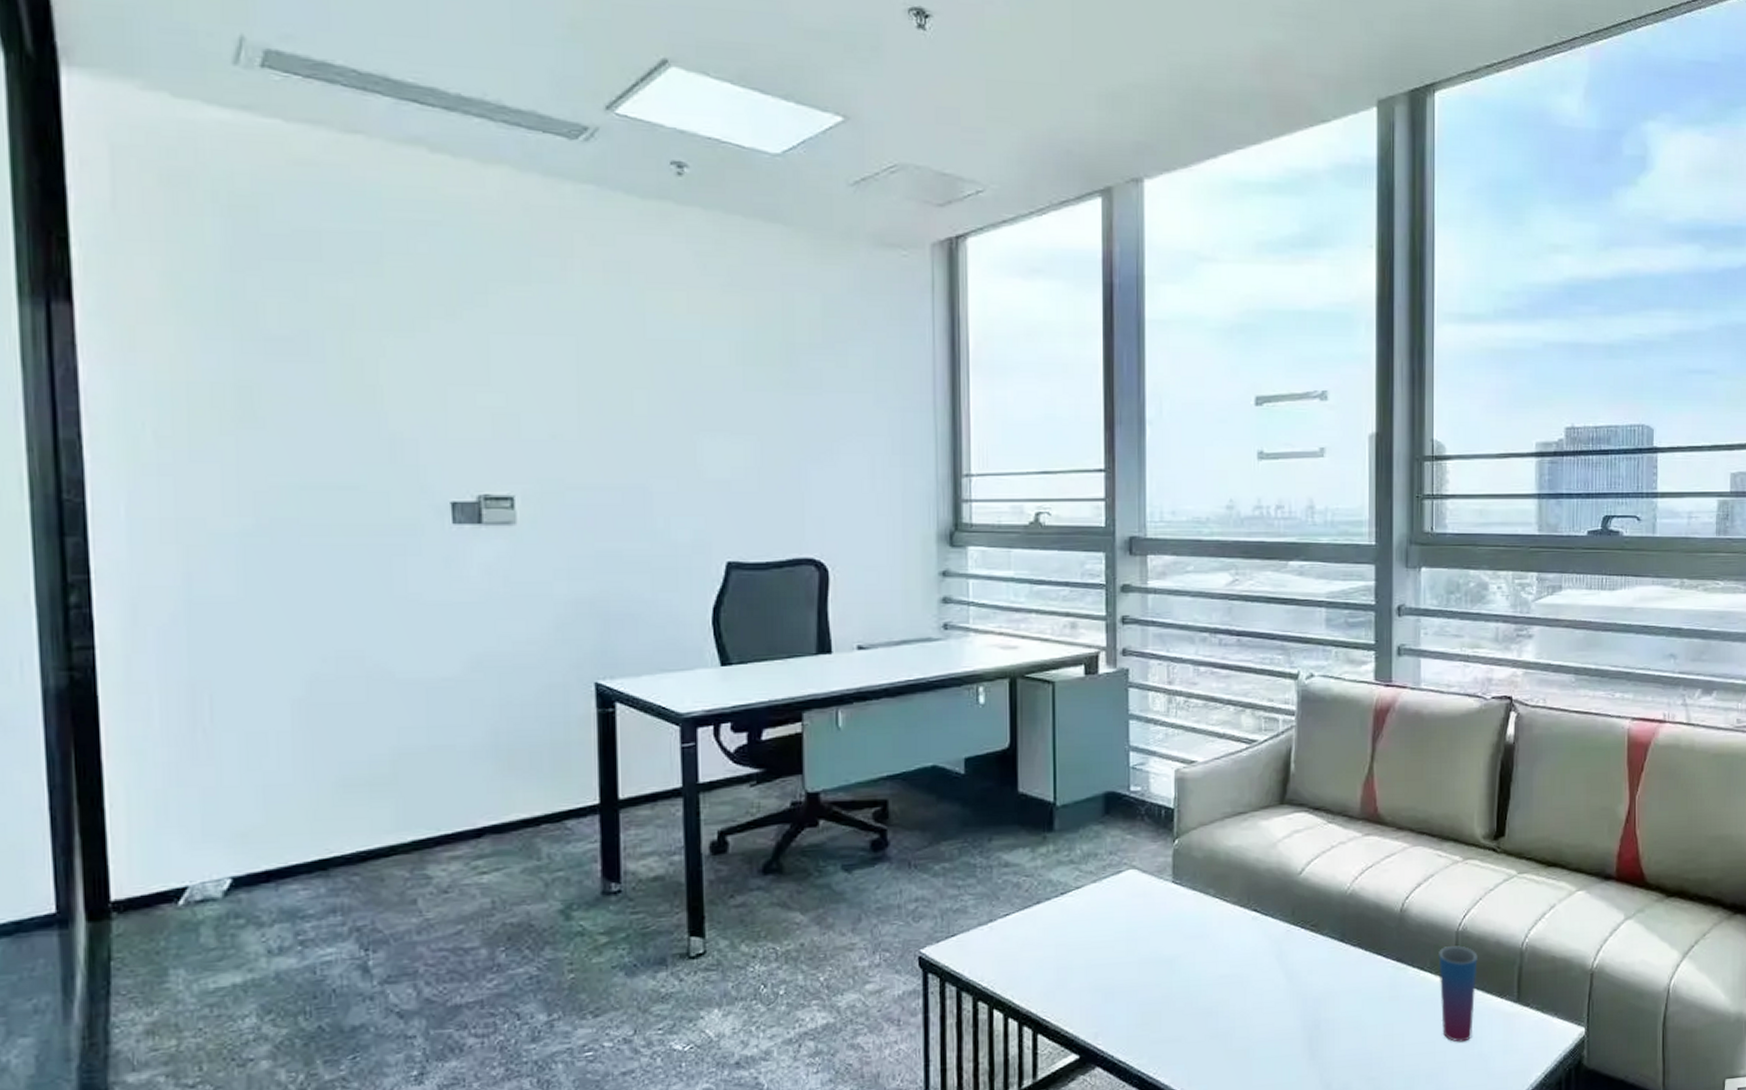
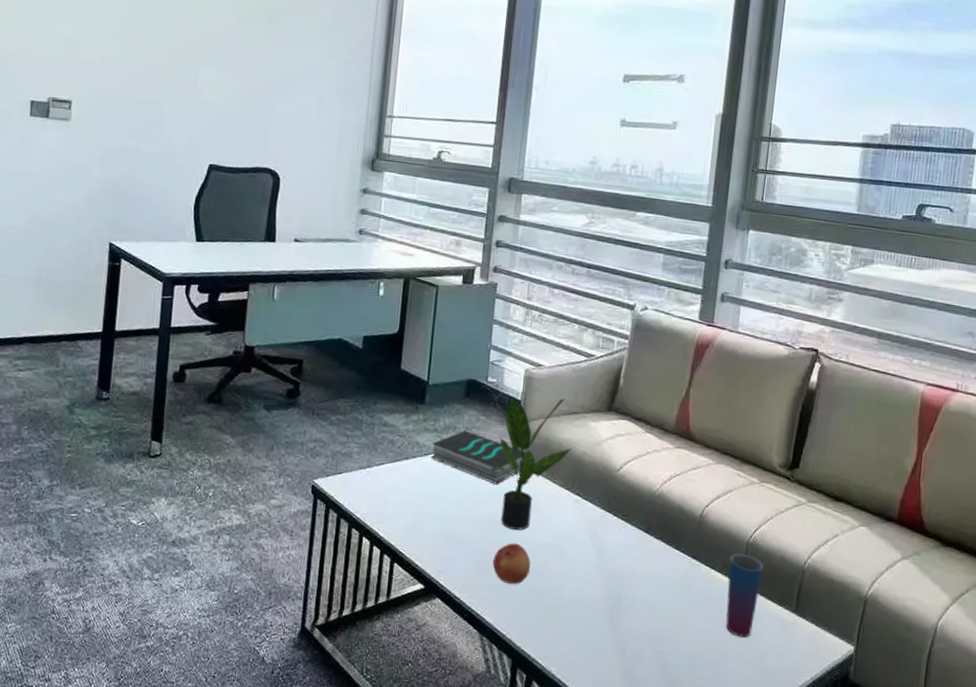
book: none [1069,855,1186,916] -> present [432,430,525,485]
potted plant: none [1146,797,1242,966] -> present [491,398,572,530]
apple: none [1161,982,1208,1033] -> present [492,543,531,584]

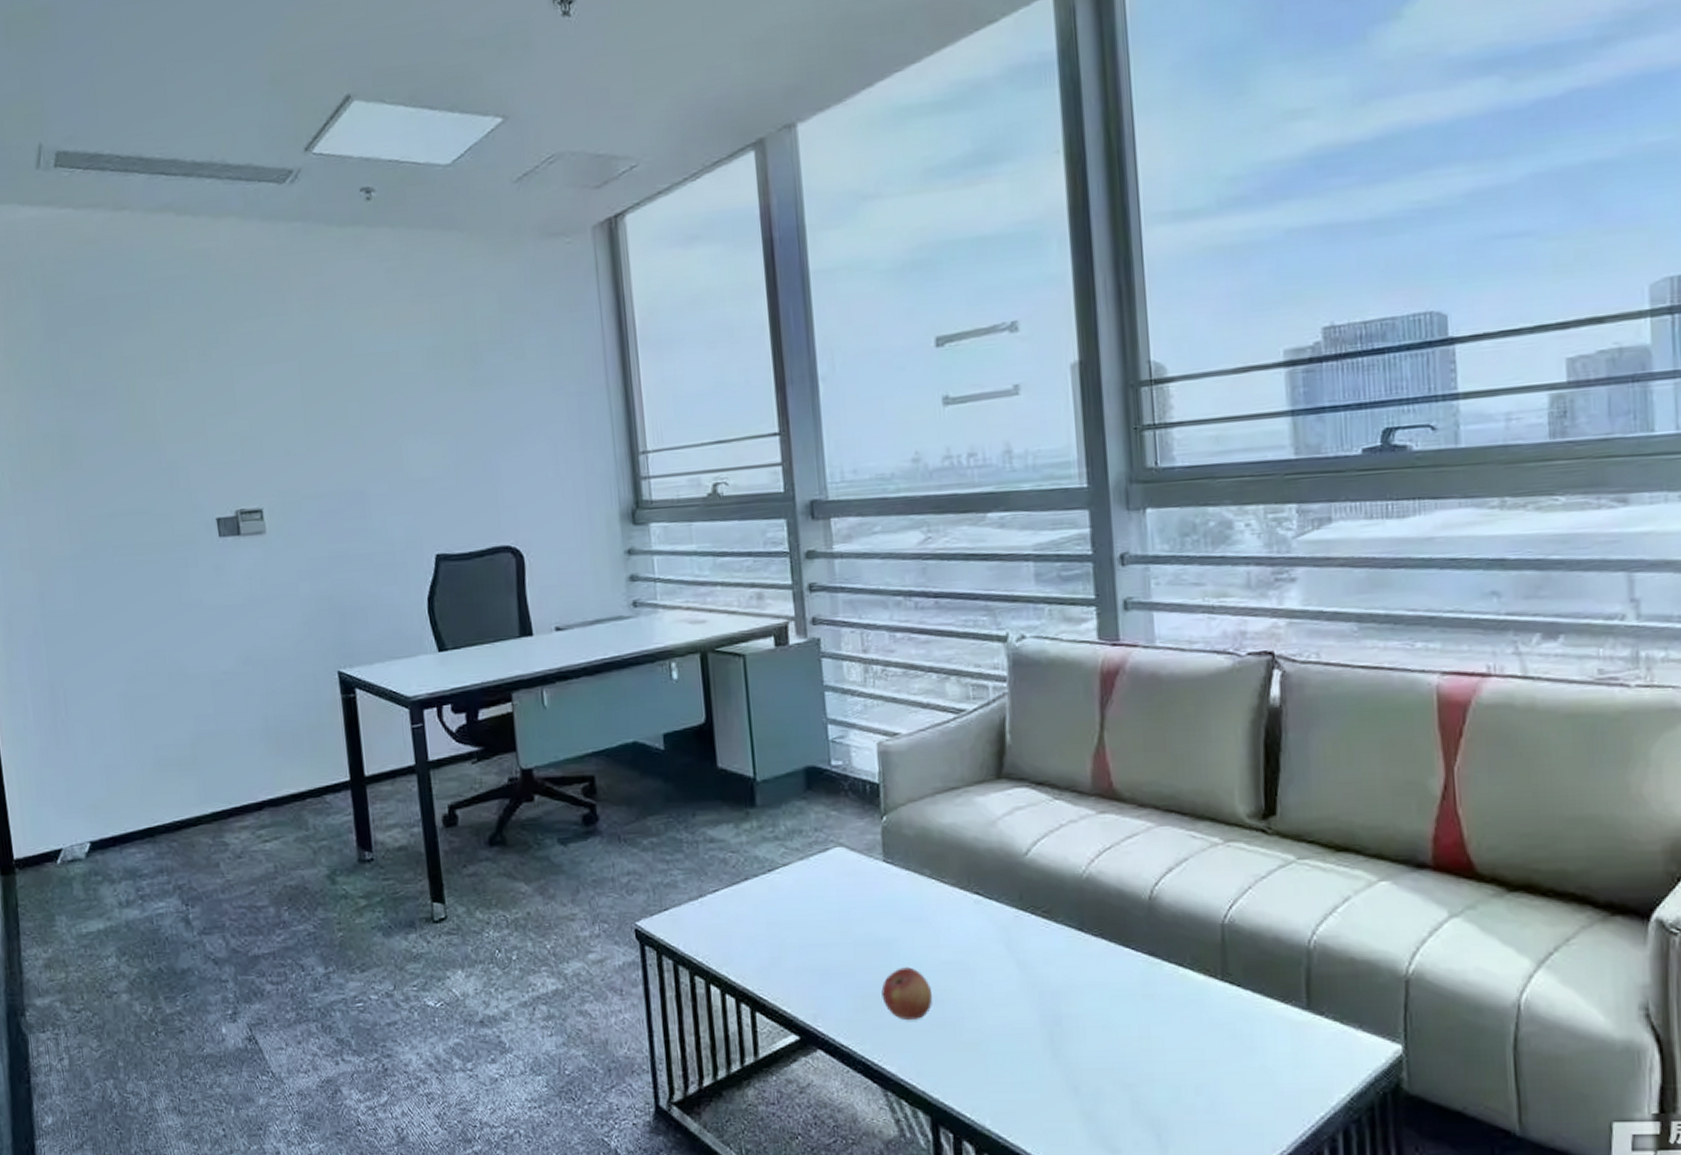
book: present [432,430,525,485] -> none [775,832,898,896]
potted plant: present [491,398,572,530] -> none [856,772,958,950]
cup: present [725,553,764,638] -> none [1200,940,1252,1051]

